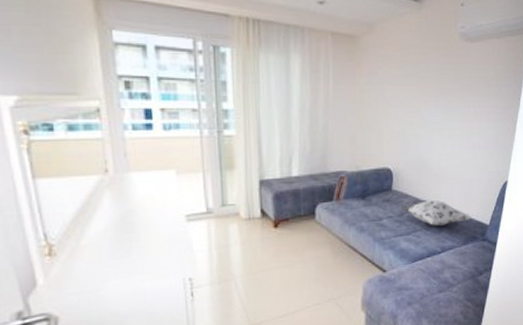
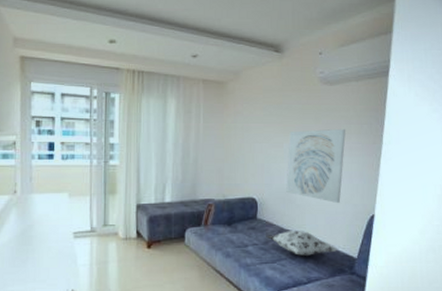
wall art: none [422,91,484,172] -> present [286,128,346,204]

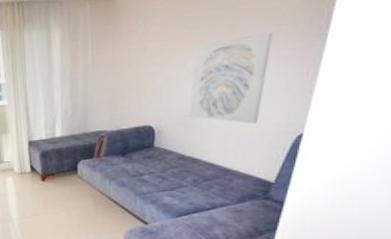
decorative pillow: present [266,230,338,256] -> none [164,156,251,182]

